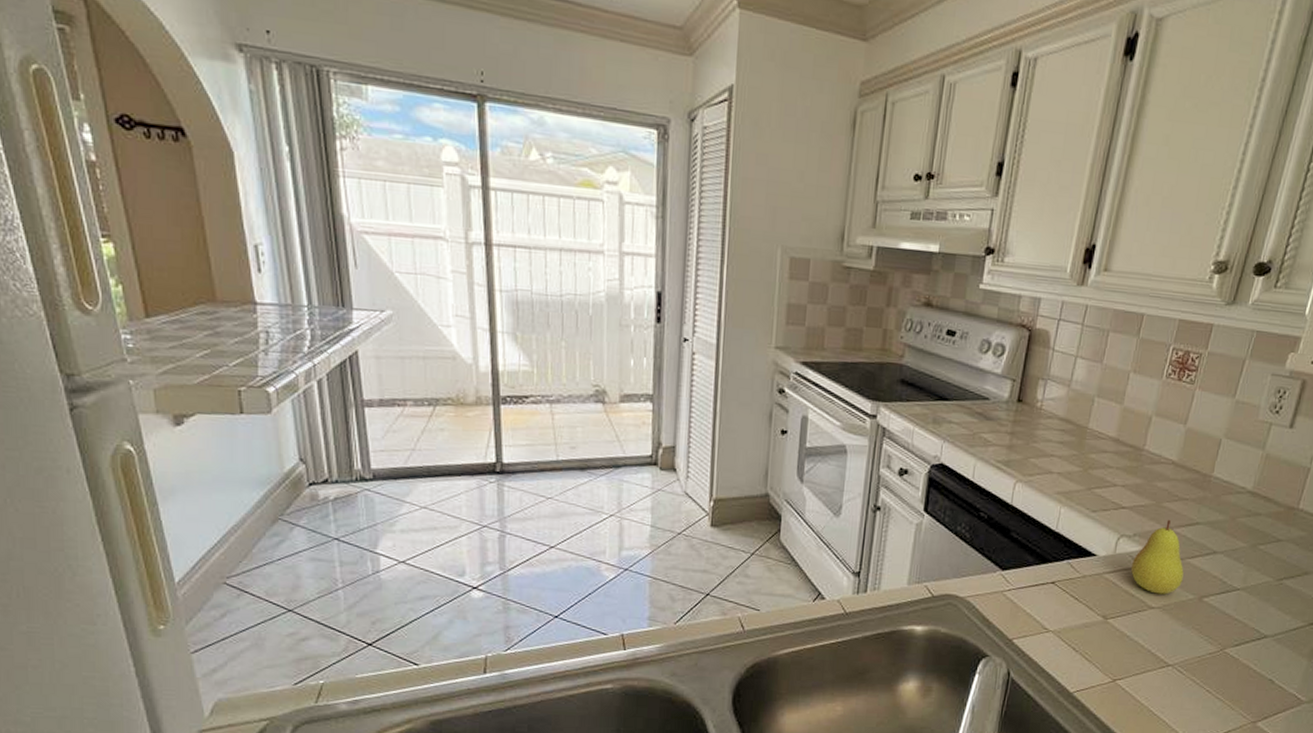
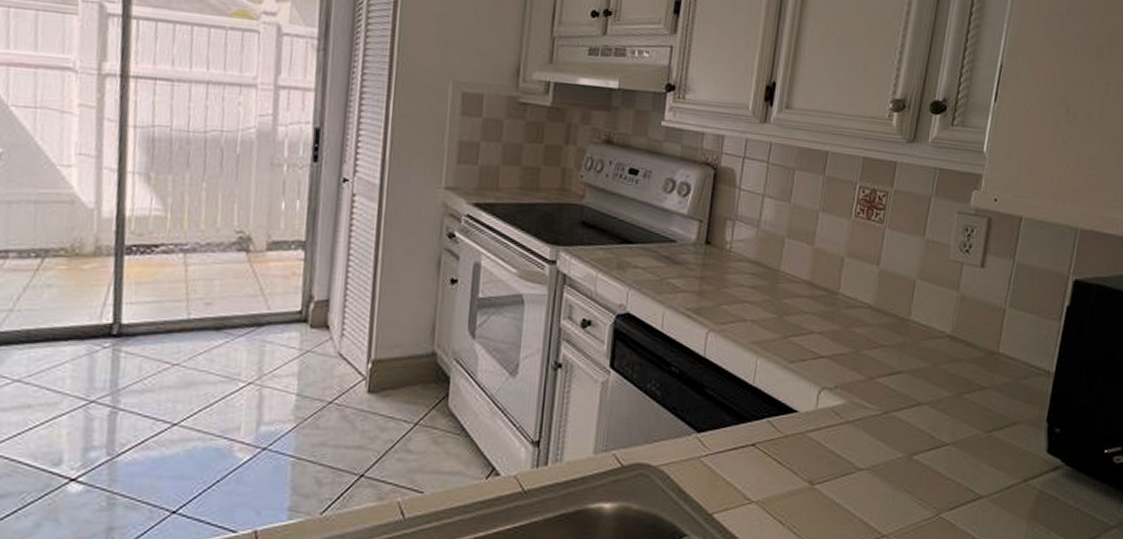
fruit: present [1130,519,1184,595] -> none [834,368,890,453]

